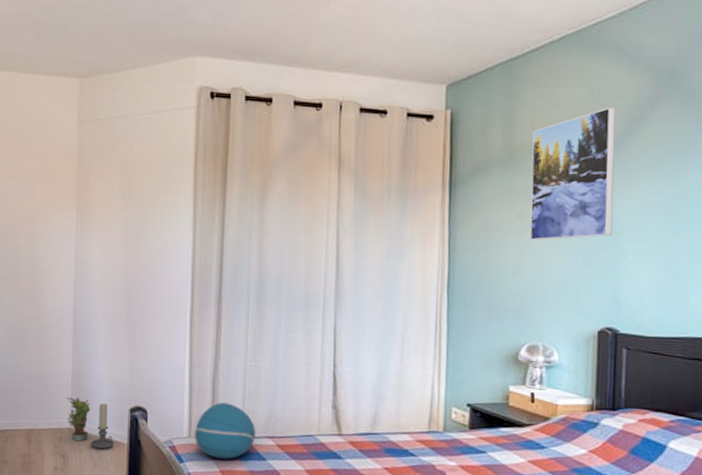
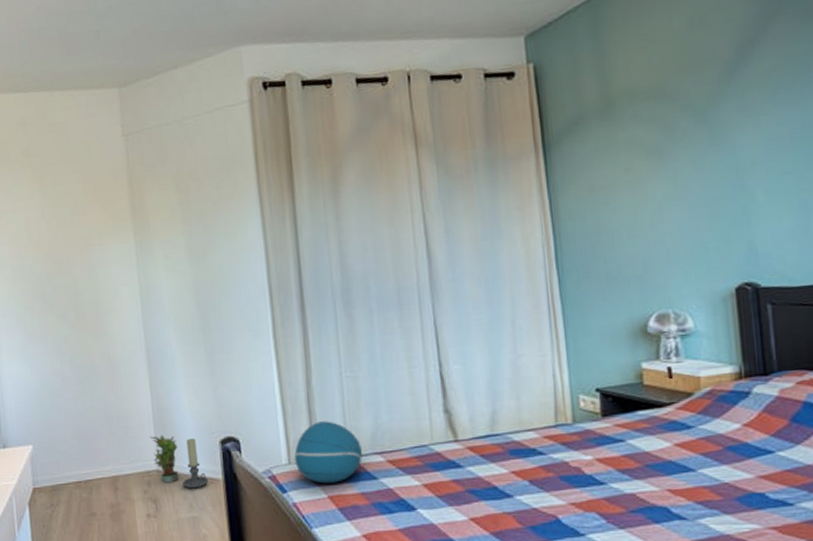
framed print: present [529,108,615,240] -> none [630,34,737,196]

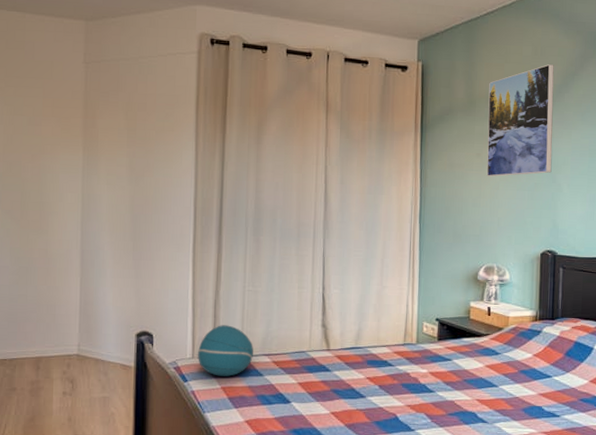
potted plant: present [149,434,179,483] -> none [74,324,98,367]
candle holder: present [182,437,209,489] -> none [99,329,122,373]
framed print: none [630,34,737,196] -> present [486,64,554,177]

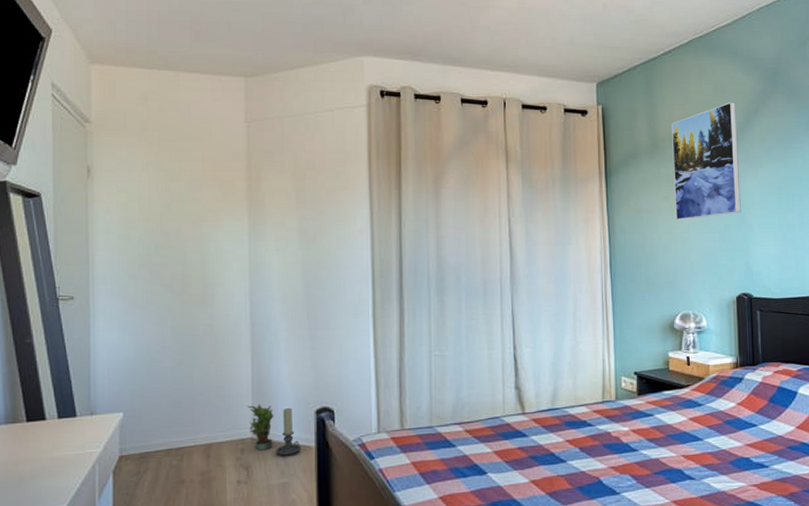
potted plant: none [74,324,98,367] -> present [246,404,274,451]
candle holder: none [99,329,122,373] -> present [276,407,302,456]
cushion: present [198,325,253,376] -> none [384,394,444,451]

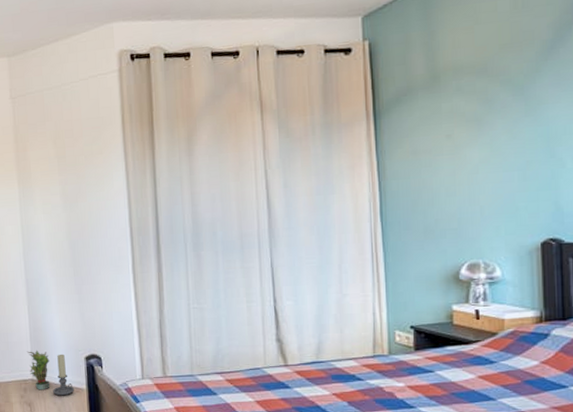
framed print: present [672,102,741,220] -> none [456,16,548,160]

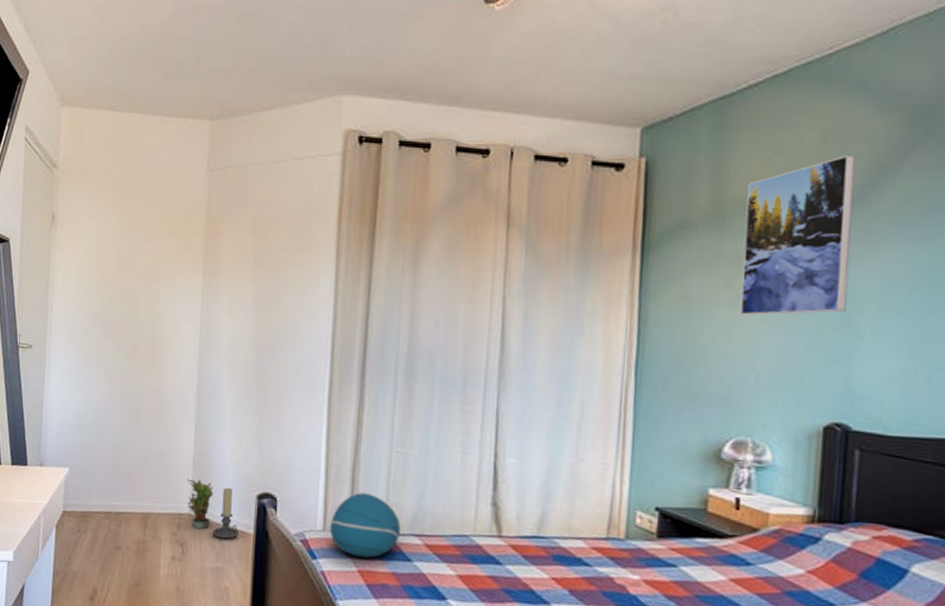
cushion: none [147,344,205,396] -> present [330,492,400,558]
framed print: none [456,16,548,160] -> present [740,156,855,316]

